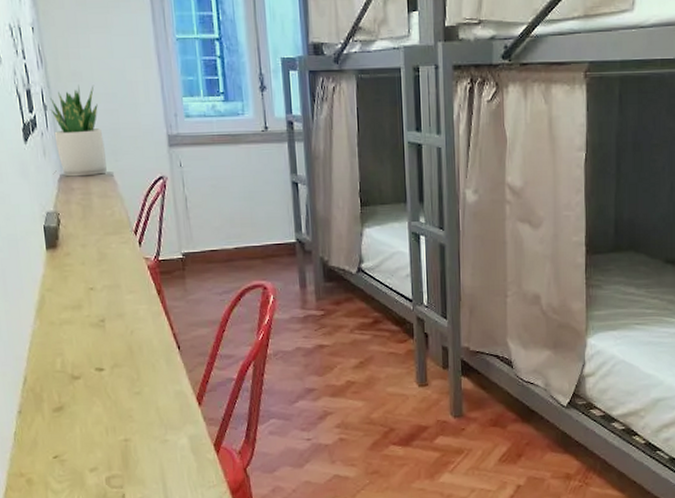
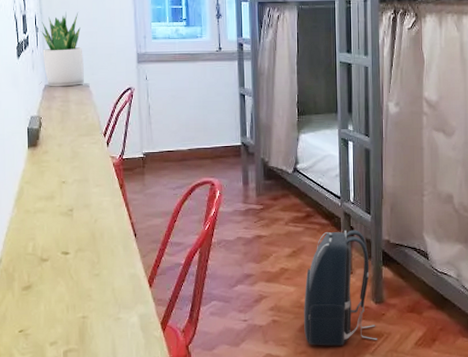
backpack: none [374,336,457,465] -> present [304,229,377,346]

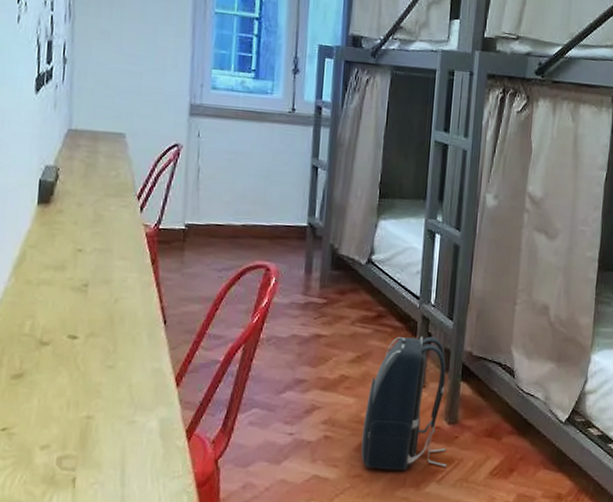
planter: present [41,11,84,87] -> none [69,43,122,135]

